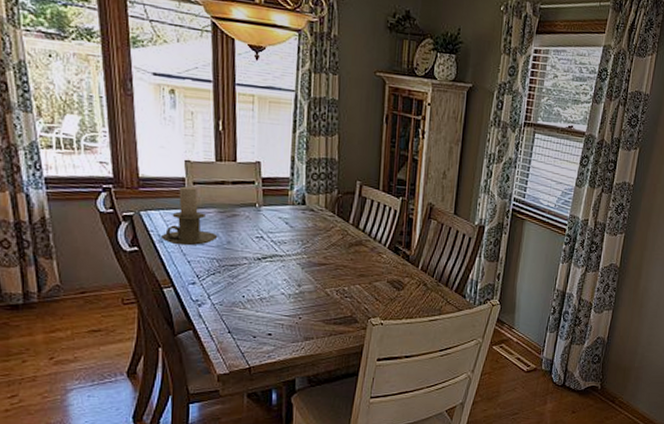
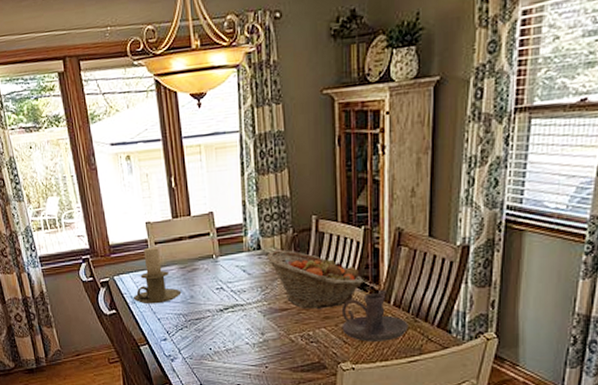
fruit basket: none [310,207,397,267] -> present [267,250,363,309]
candle holder: none [375,257,432,301] -> present [341,293,408,342]

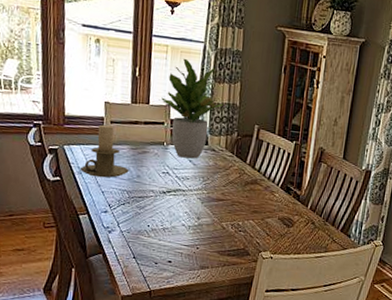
potted plant: none [200,155,272,269] -> present [159,58,223,159]
fruit basket: present [267,250,363,309] -> none [212,148,289,204]
candle holder: present [341,293,408,342] -> none [266,197,320,238]

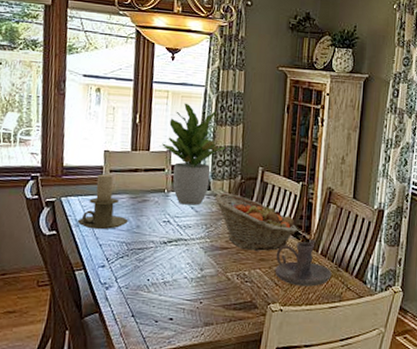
fruit basket: none [212,148,289,204] -> present [215,193,297,251]
candle holder: none [266,197,320,238] -> present [274,242,332,287]

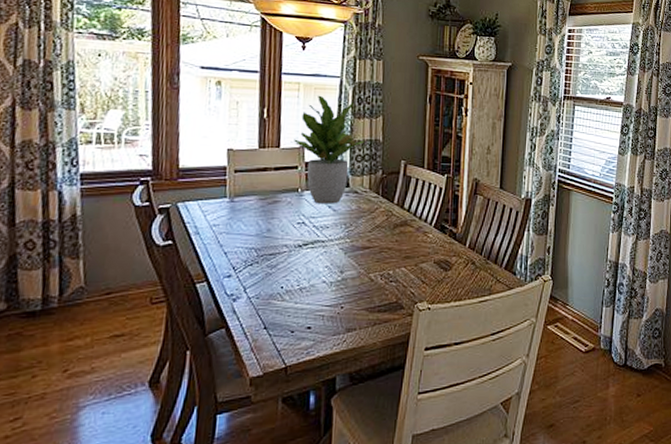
candle holder: present [77,174,129,230] -> none [197,175,258,236]
fruit basket: present [215,193,297,251] -> none [354,189,443,248]
candle holder: present [274,242,332,287] -> none [421,236,481,282]

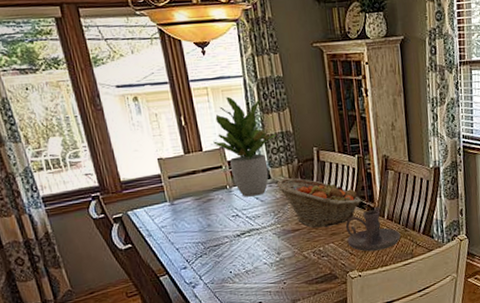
fruit basket: none [354,189,443,248] -> present [276,178,361,228]
candle holder: none [421,236,481,282] -> present [345,210,401,252]

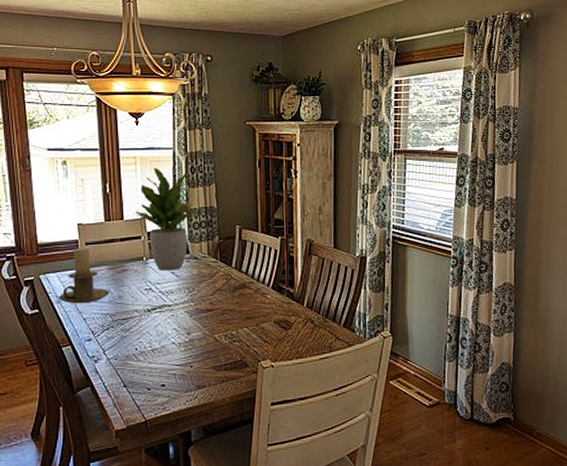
candle holder: none [148,181,199,236] -> present [58,247,110,304]
fruit basket: present [276,178,361,228] -> none [194,255,281,310]
candle holder: present [345,210,401,252] -> none [261,296,320,340]

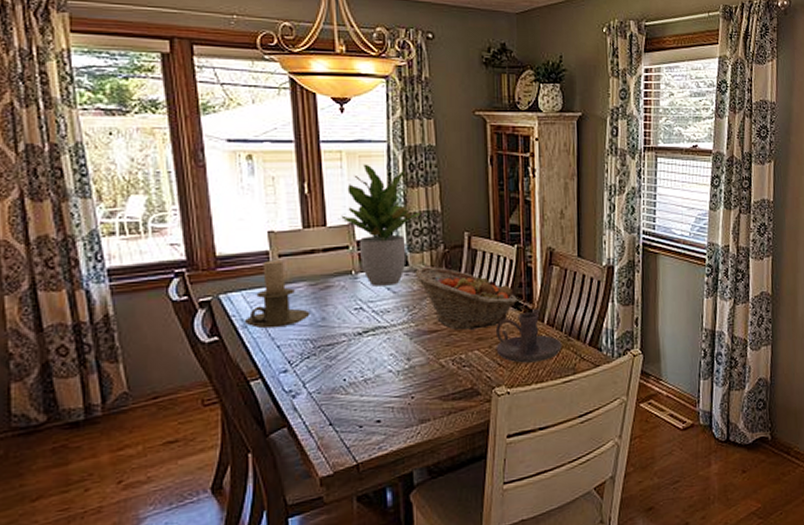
fruit basket: none [194,255,281,310] -> present [415,267,517,330]
candle holder: none [261,296,320,340] -> present [495,312,562,363]

